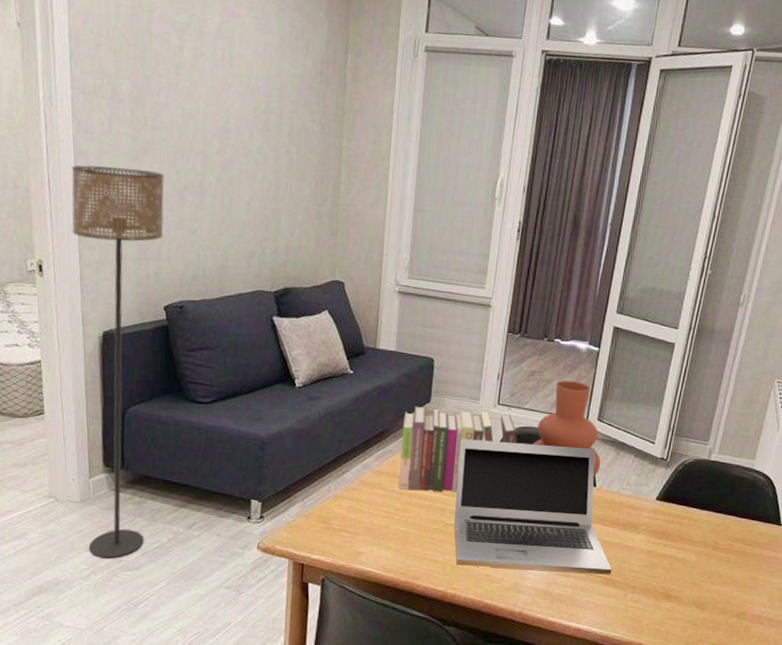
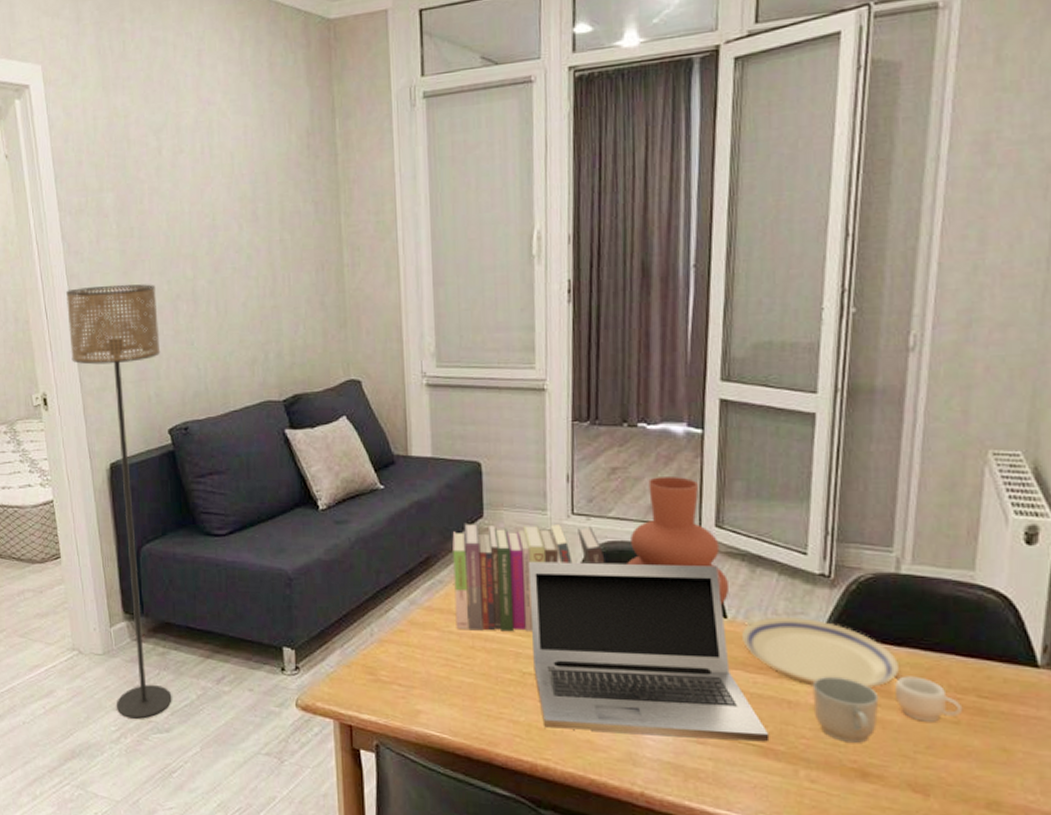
plate: none [604,487,700,538] -> present [742,617,899,688]
mug: none [642,529,685,575] -> present [812,676,879,743]
cup: none [695,530,734,561] -> present [895,676,963,722]

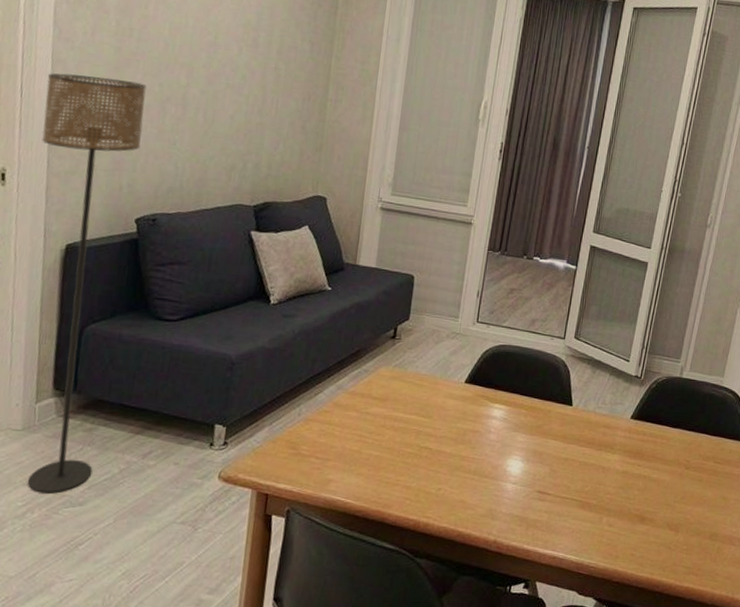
books: present [452,522,605,632] -> none [373,323,496,414]
laptop: present [528,561,770,742] -> none [429,357,588,498]
vase: present [627,477,730,604] -> none [510,298,578,396]
plate: present [742,617,899,688] -> none [580,406,673,457]
mug: present [812,676,879,743] -> none [618,448,659,496]
cup: present [895,676,963,722] -> none [668,448,706,480]

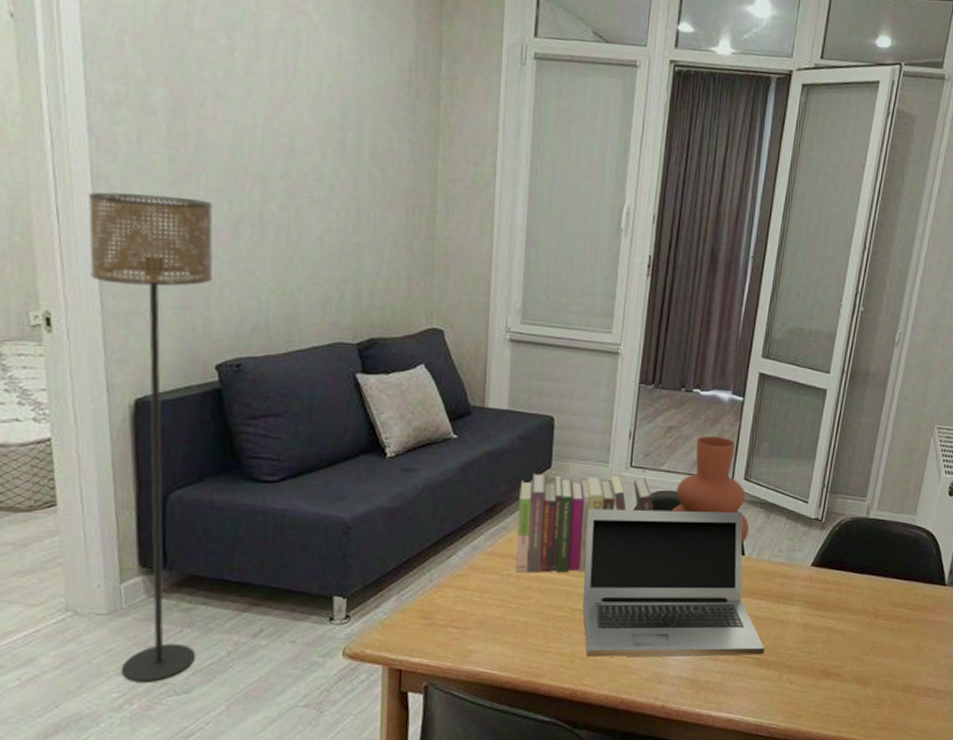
books: none [373,323,496,414] -> present [515,473,654,573]
laptop: none [429,357,588,498] -> present [582,508,765,657]
vase: none [510,298,578,396] -> present [671,436,750,544]

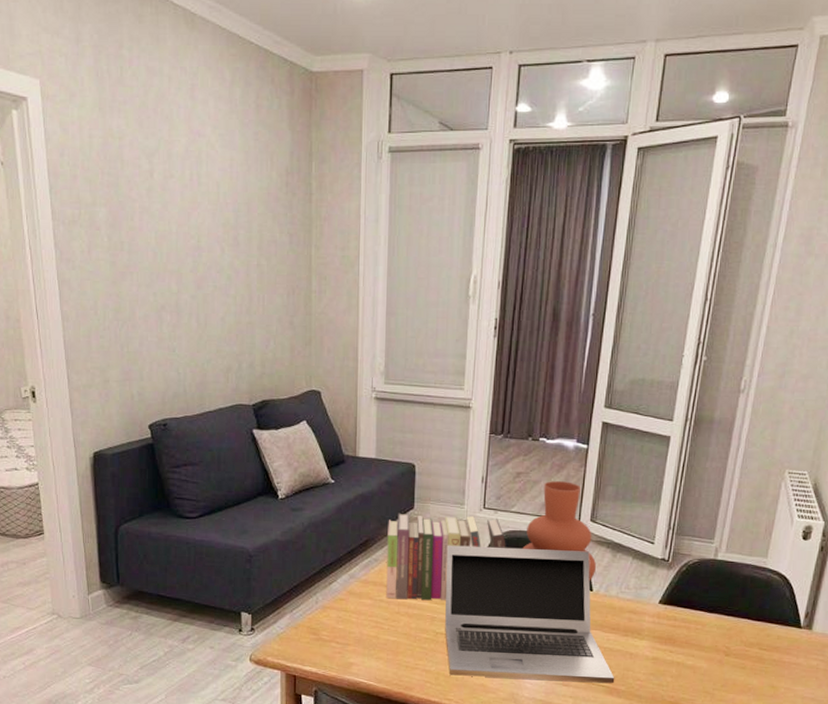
floor lamp: present [89,192,213,682] -> none [57,292,145,672]

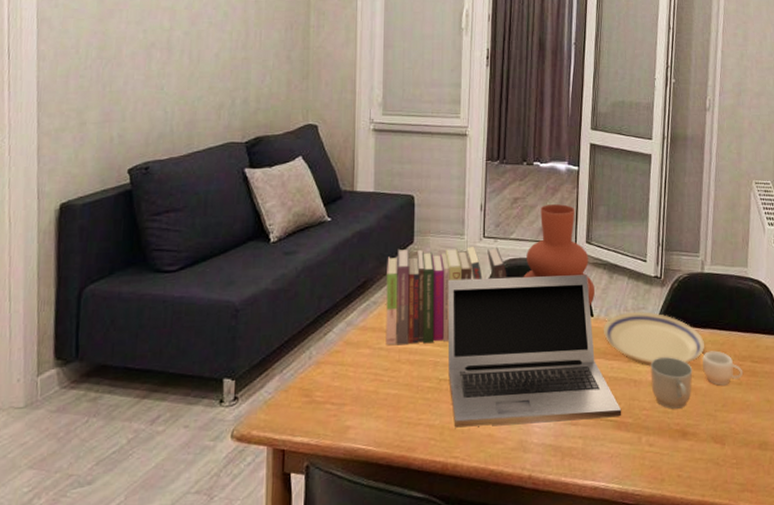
plate: none [602,590,709,643] -> present [604,312,704,367]
mug: none [647,634,694,683] -> present [650,356,693,409]
cup: none [705,634,749,668] -> present [702,350,744,386]

